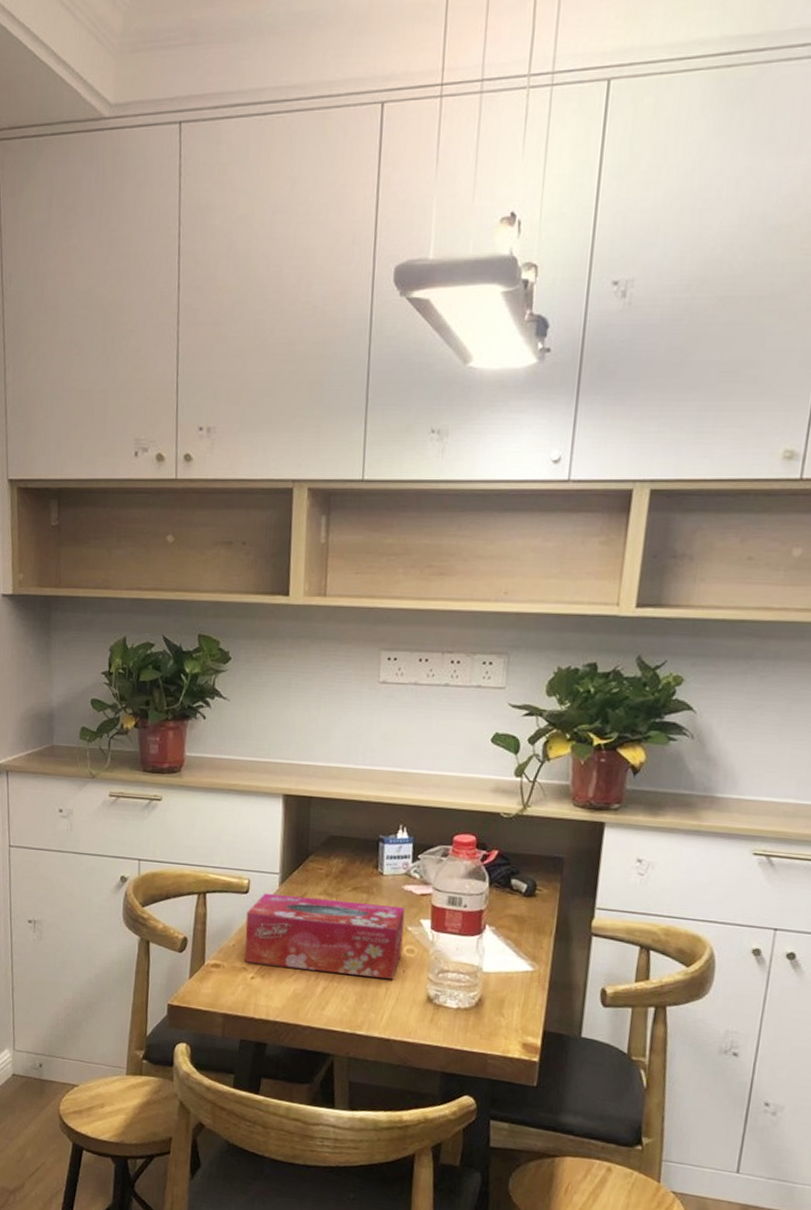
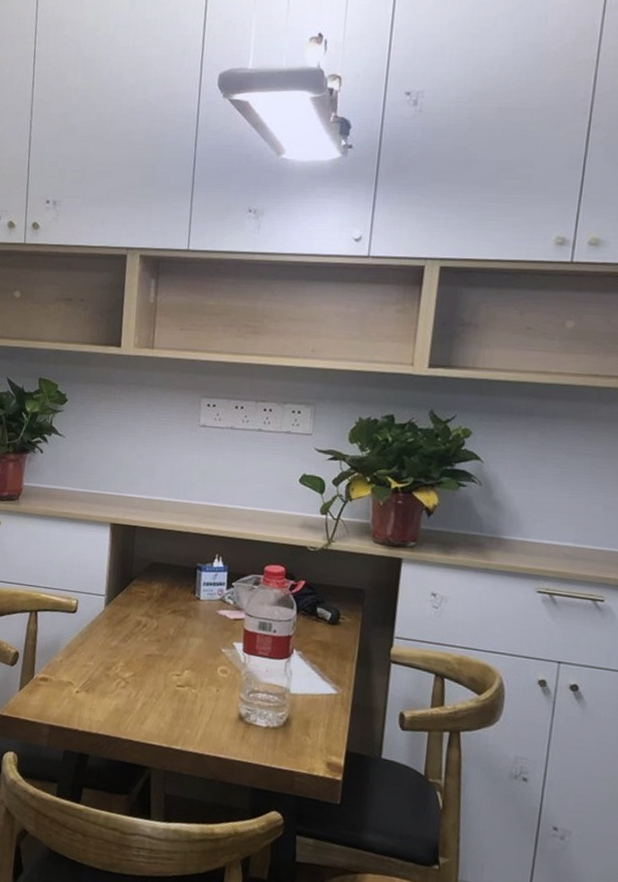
tissue box: present [244,893,406,979] -> none [71,613,220,698]

